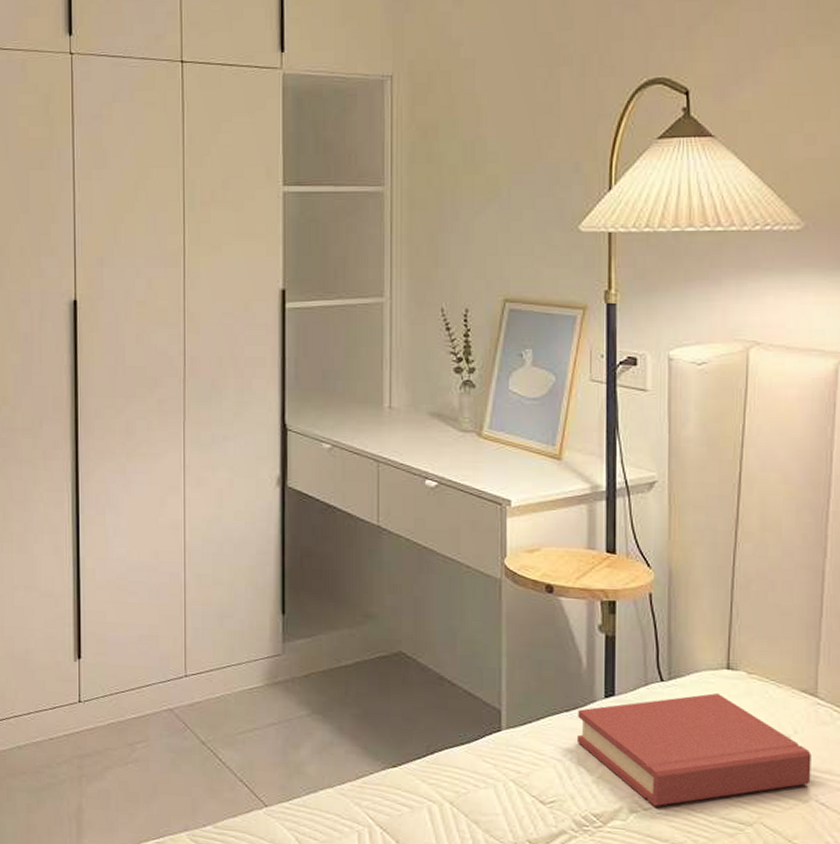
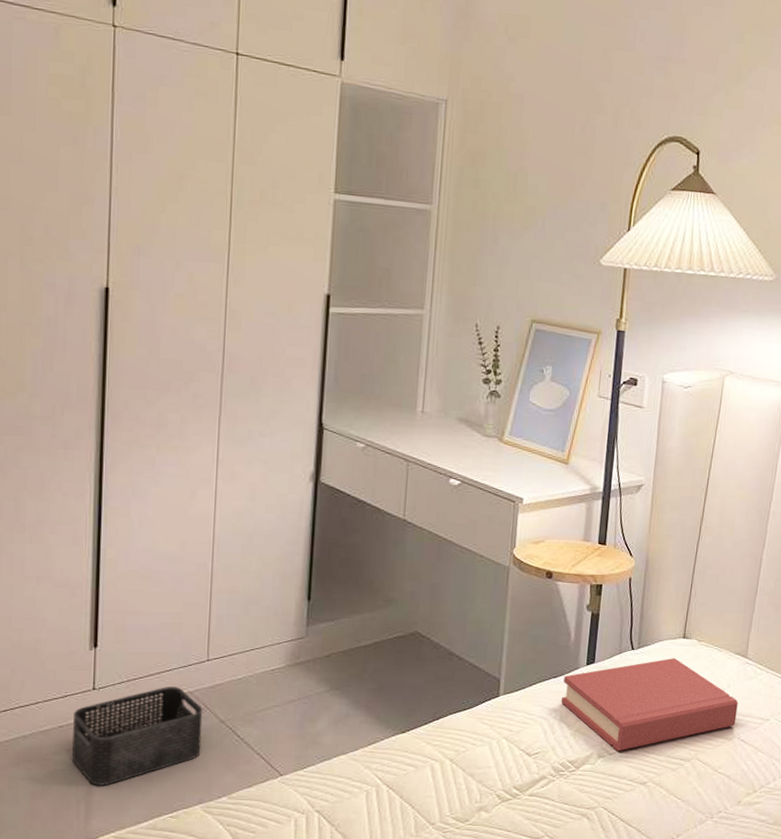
storage bin: none [62,702,184,804] -> present [71,687,203,786]

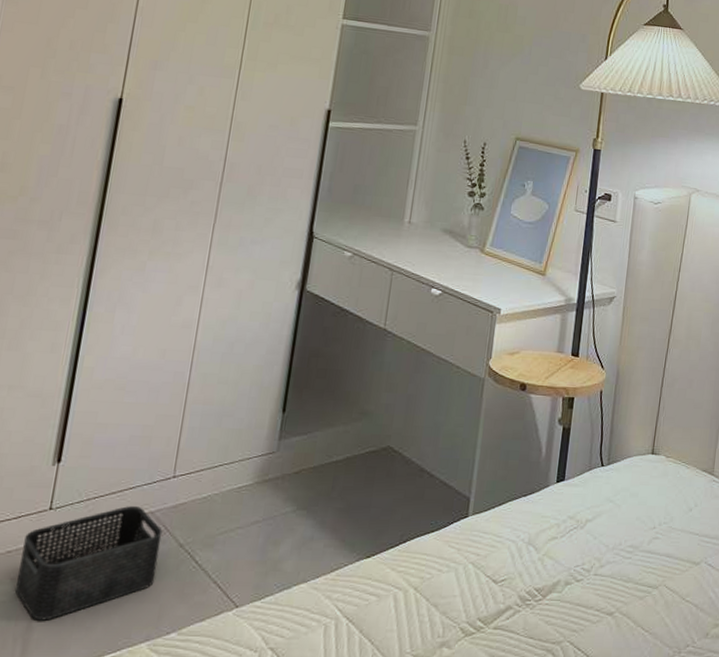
hardback book: present [561,658,738,752] -> none [529,475,706,578]

